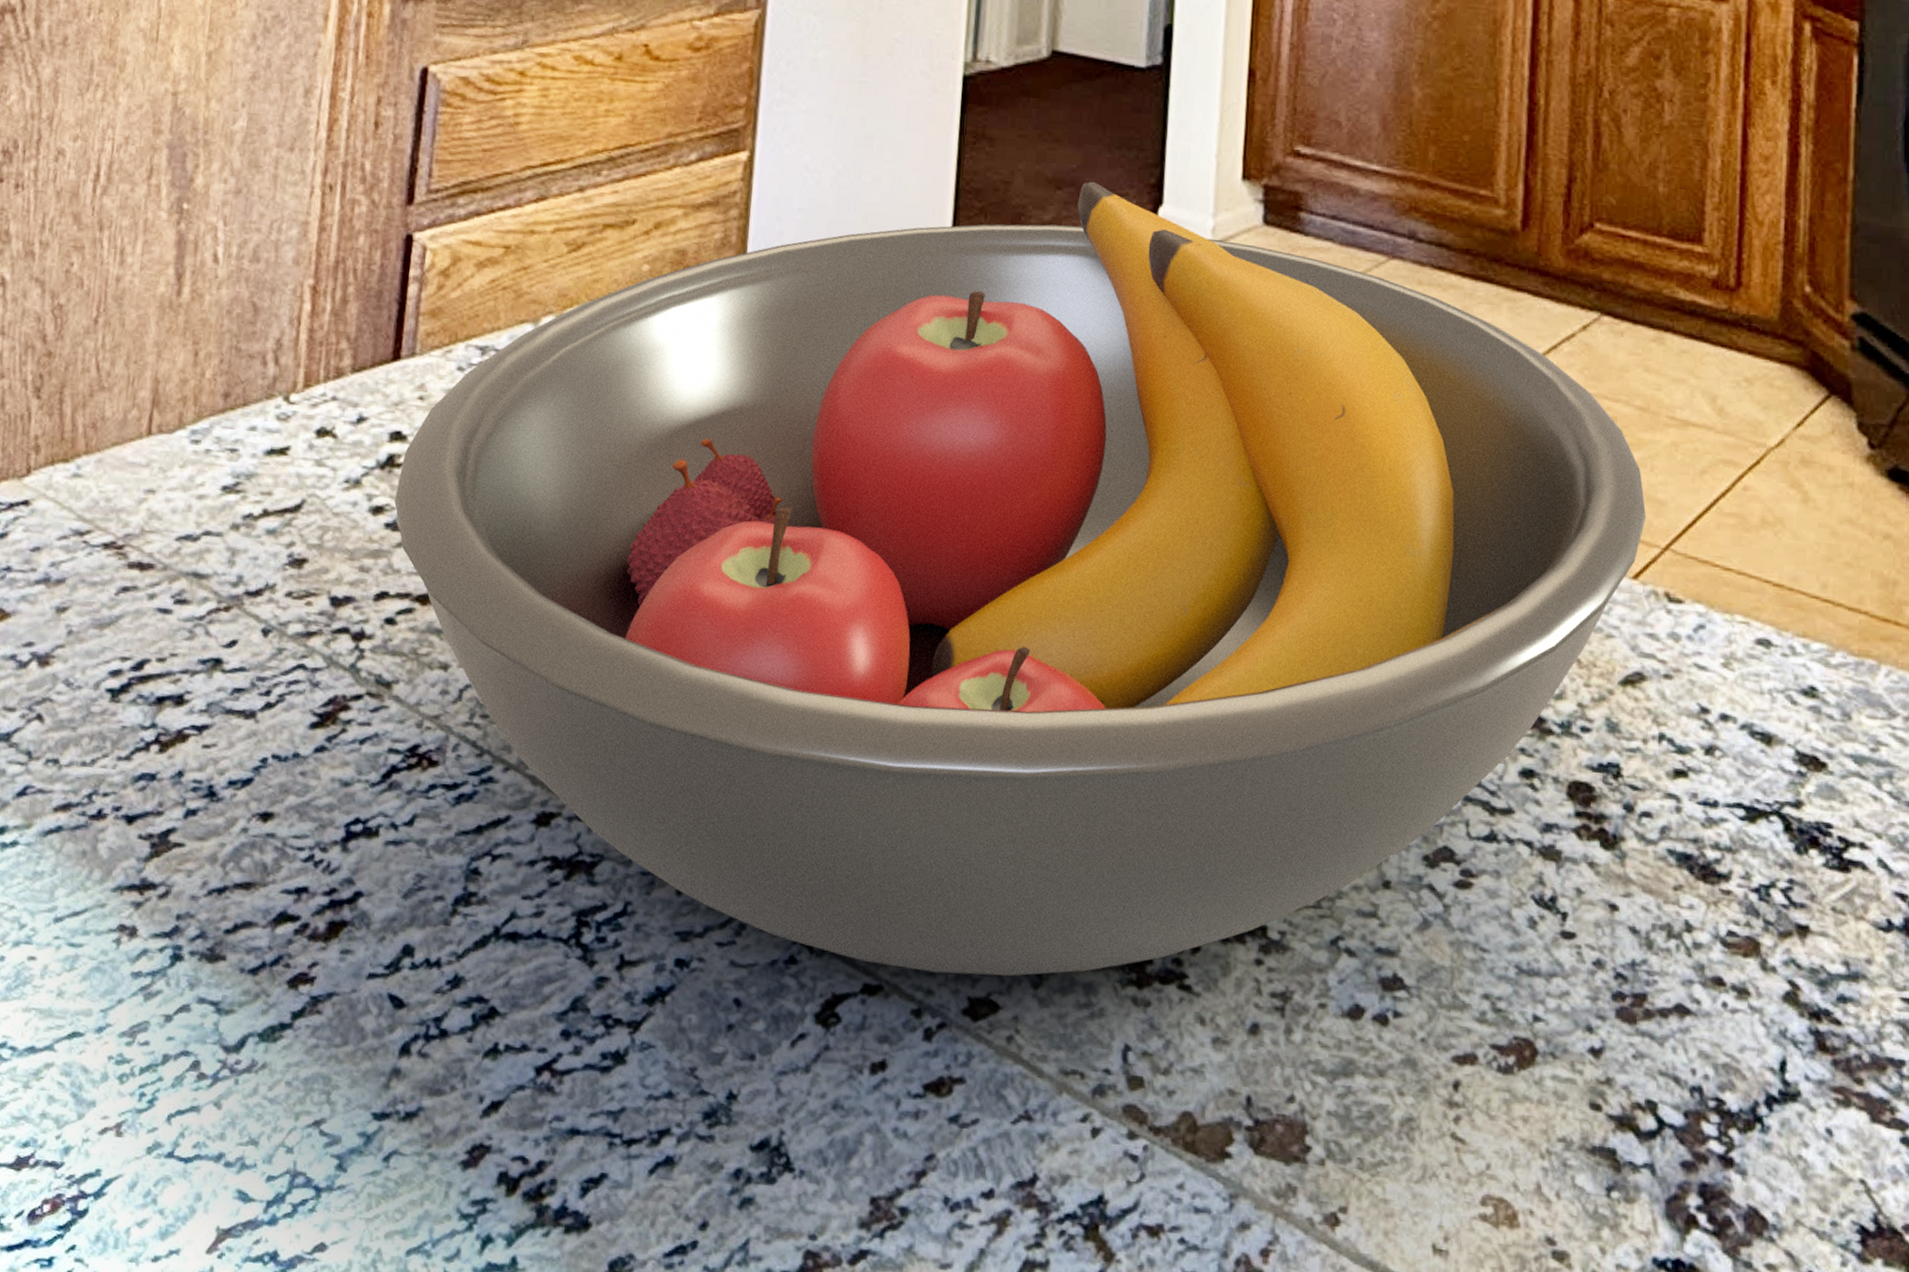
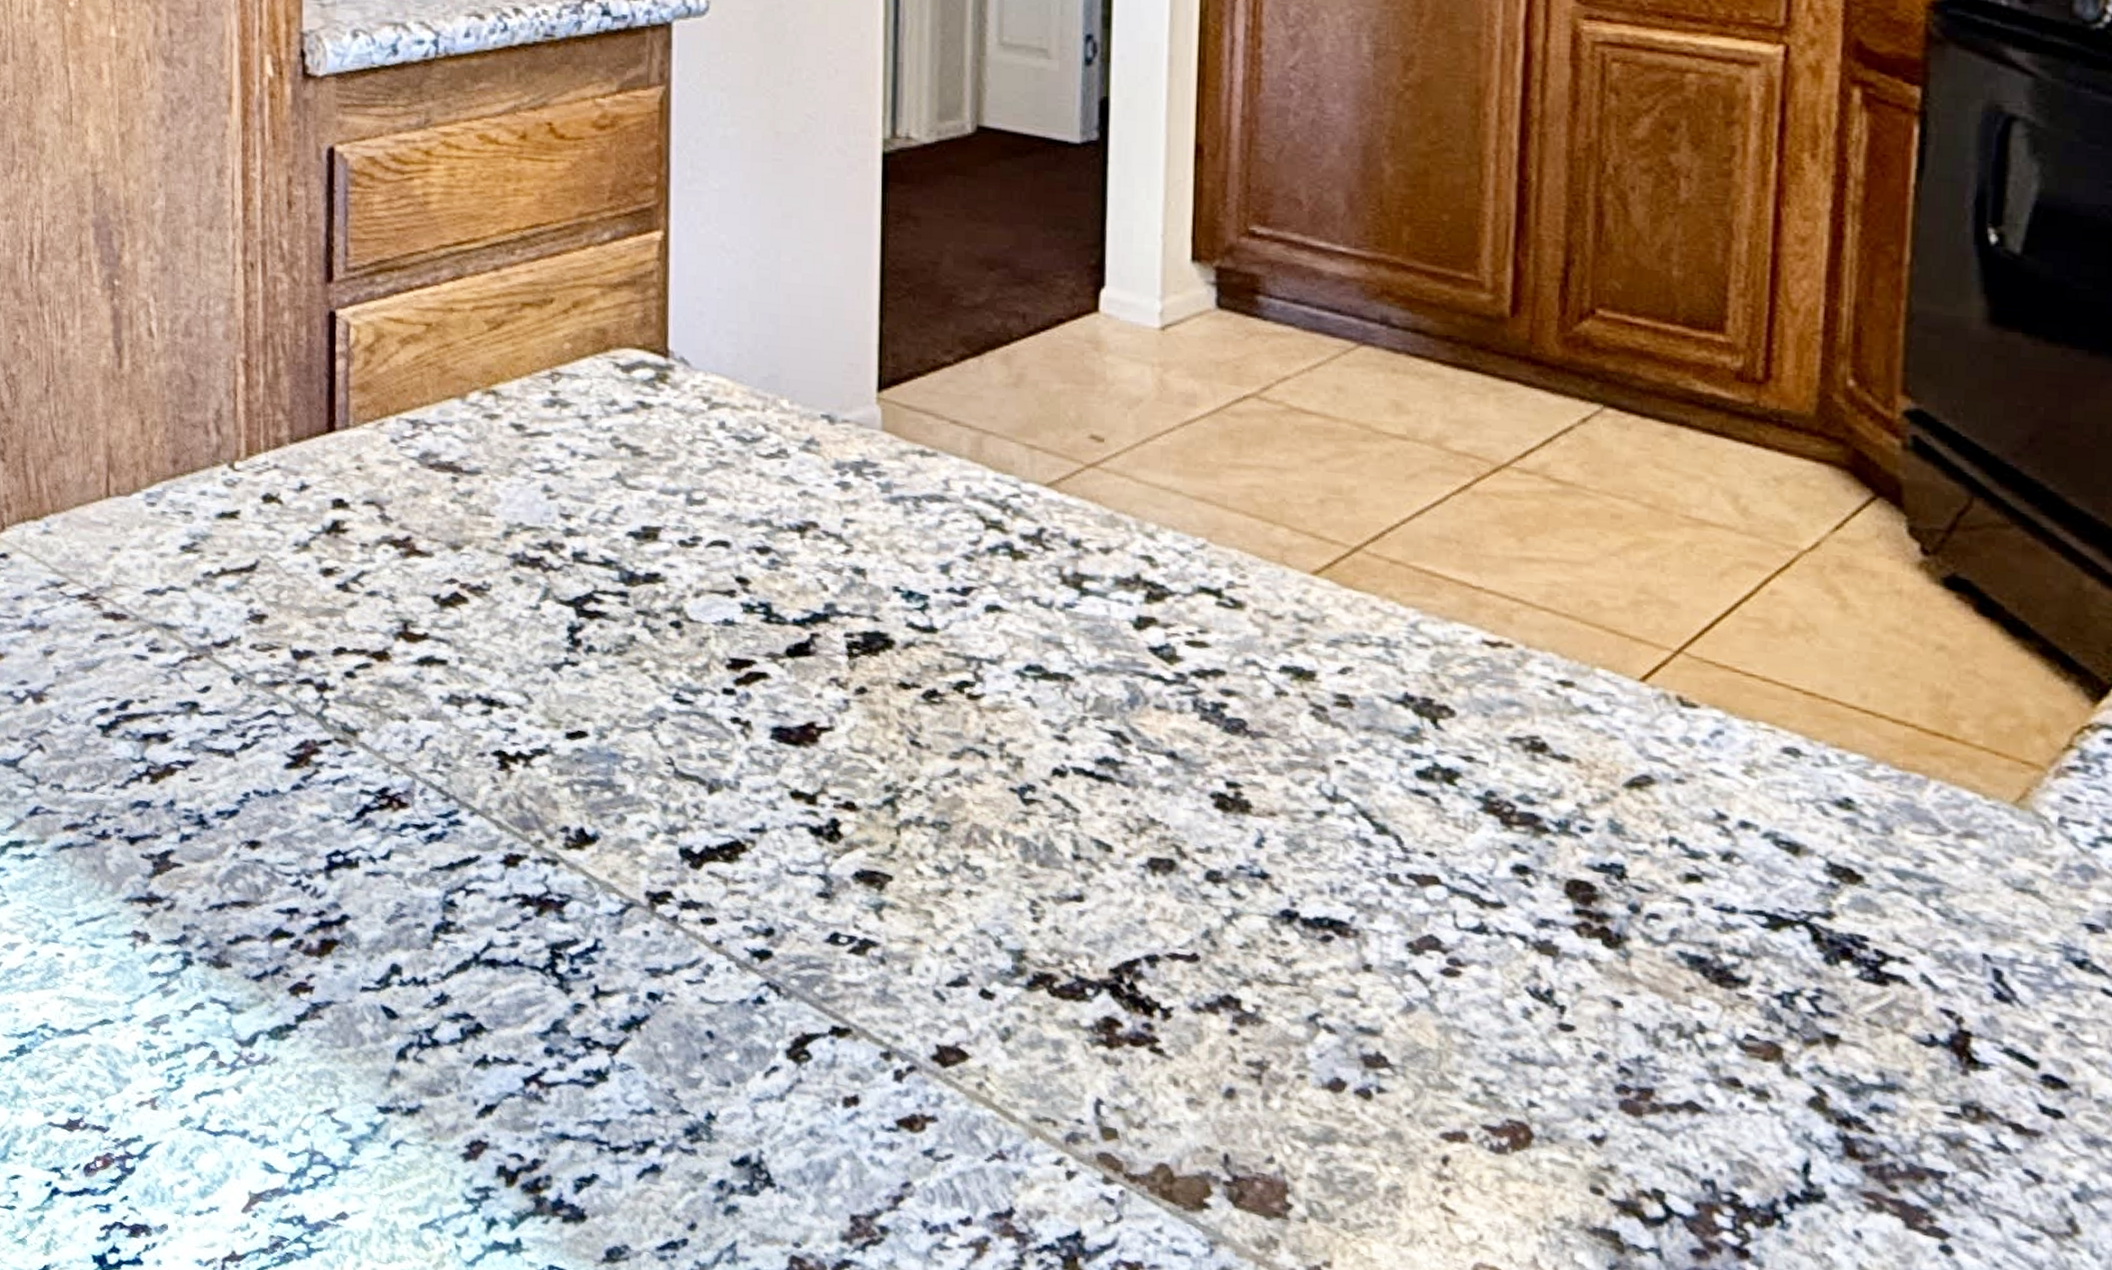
fruit bowl: present [394,181,1647,976] -> none [343,262,1657,1030]

